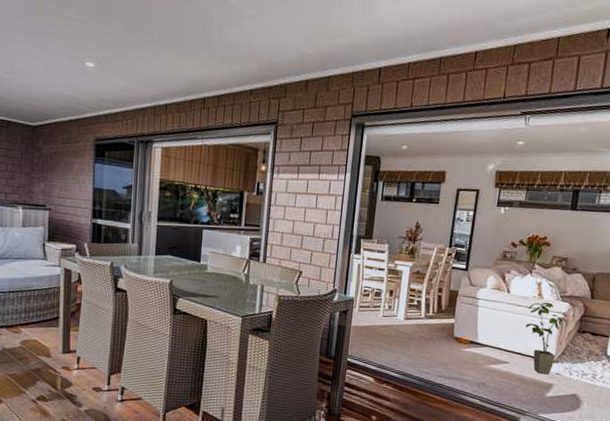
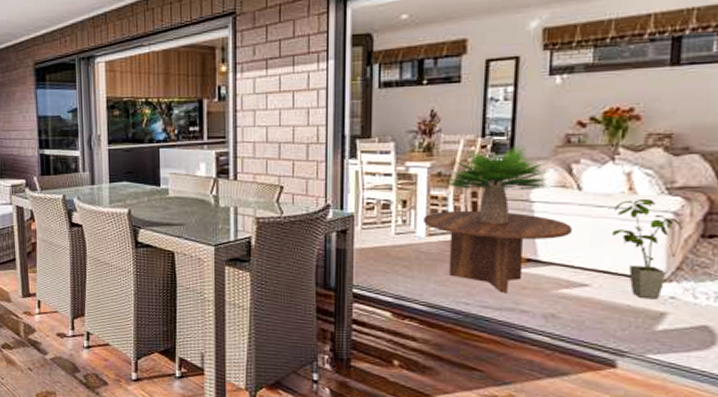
coffee table: none [403,301,502,366] -> present [424,210,573,293]
potted plant: none [420,255,491,314] -> present [443,144,549,224]

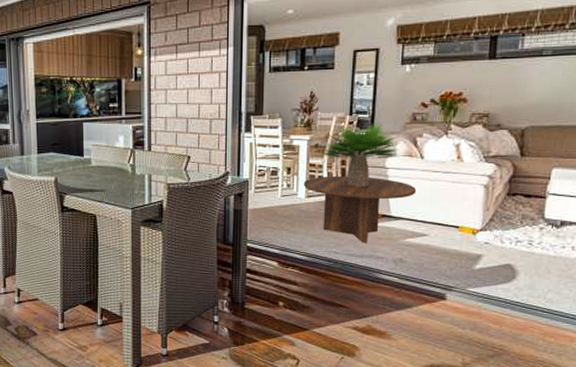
house plant: present [611,198,683,300] -> none [444,165,495,245]

